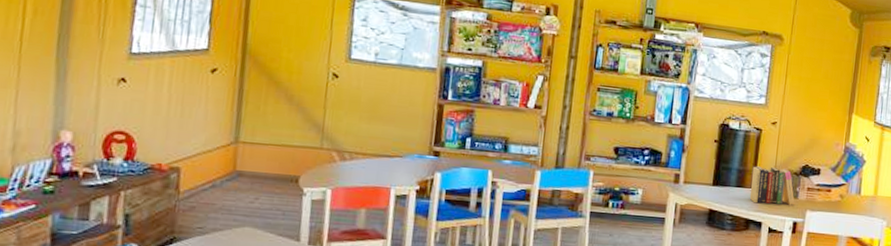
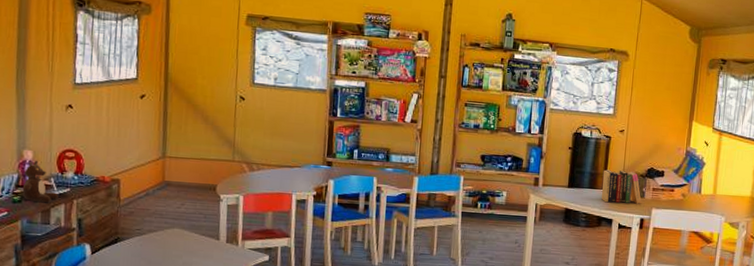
stuffed animal: none [56,142,102,195] -> present [22,160,58,203]

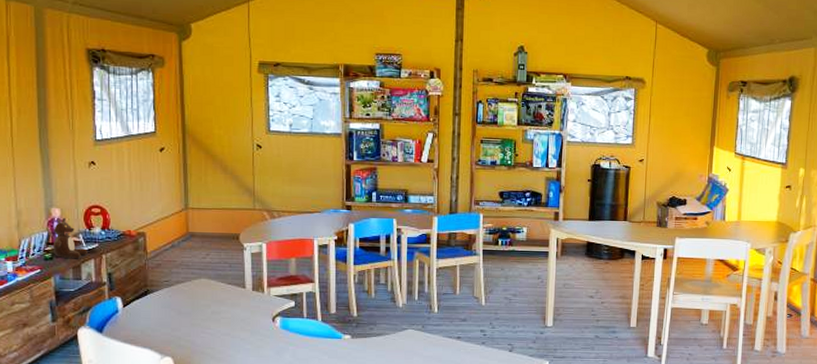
books: present [601,169,642,204] -> none [623,200,665,234]

